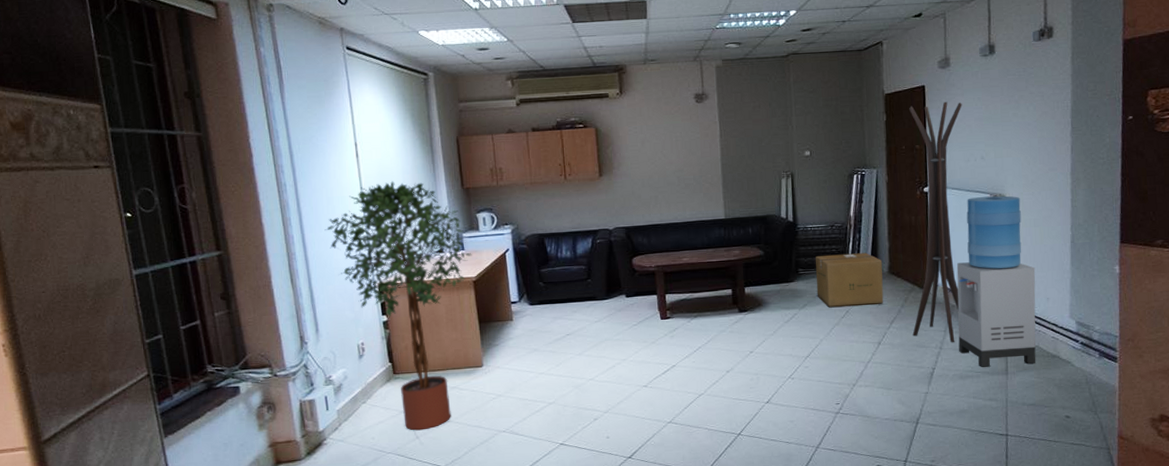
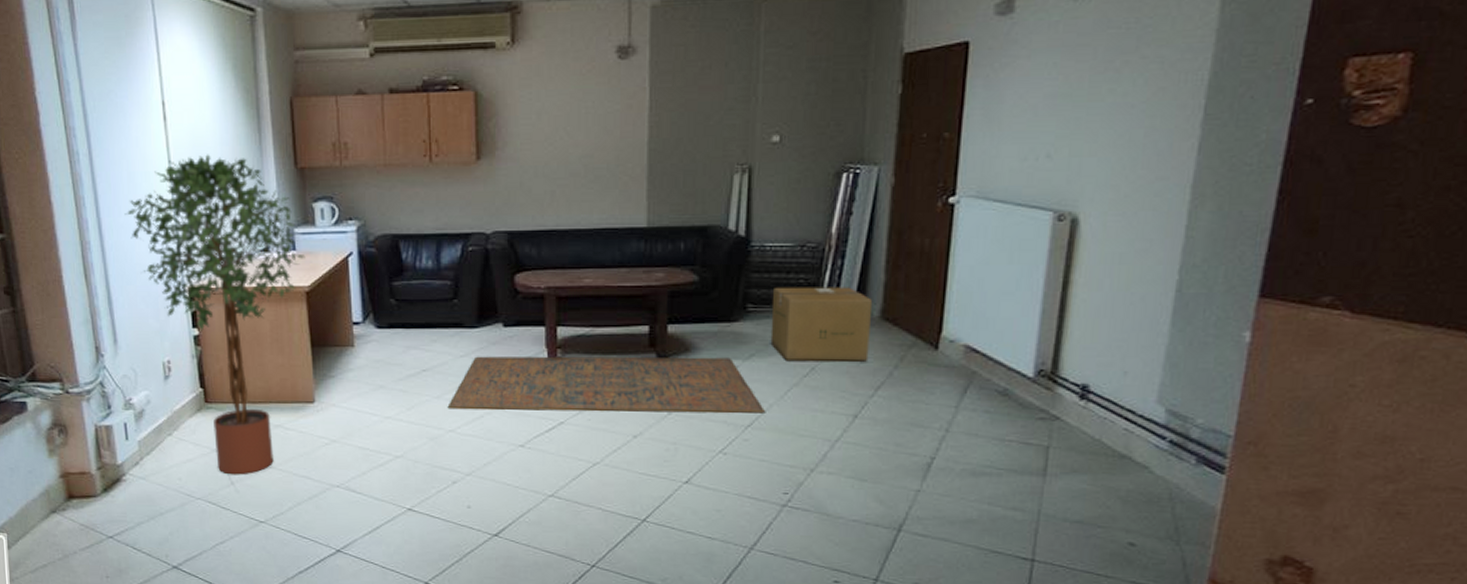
rug: none [587,308,817,363] -> present [447,356,765,413]
coat rack: present [909,101,962,342] -> none [906,67,1026,424]
water cooler: present [956,195,1036,367] -> none [974,215,1112,465]

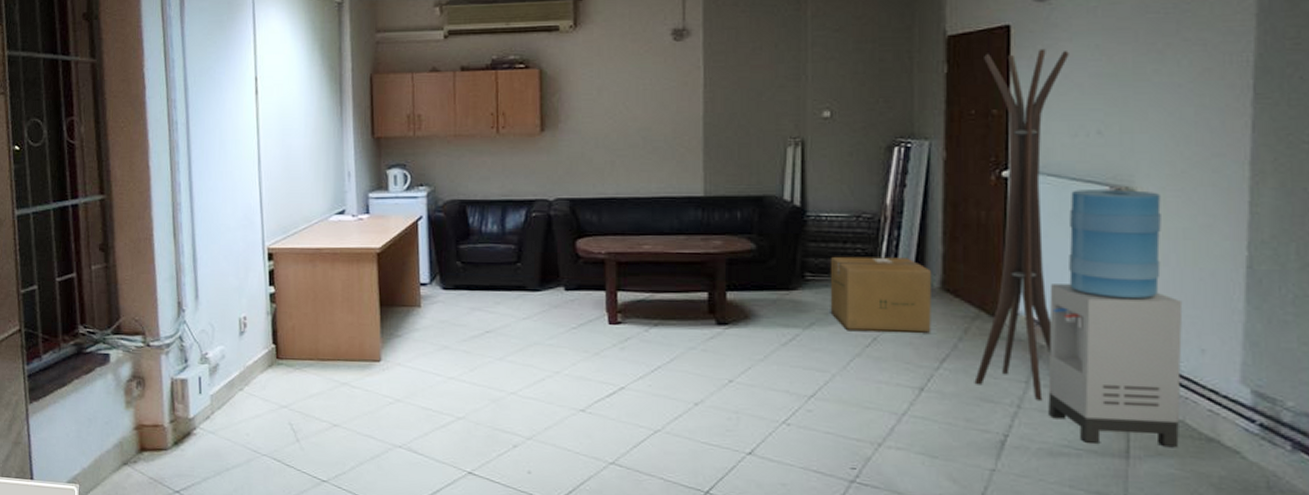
potted tree: present [124,154,306,475] -> none [214,124,378,432]
rug: present [447,356,765,413] -> none [509,319,827,384]
coat rack: none [906,67,1026,424] -> present [974,48,1069,400]
water cooler: none [974,215,1112,465] -> present [1048,190,1183,448]

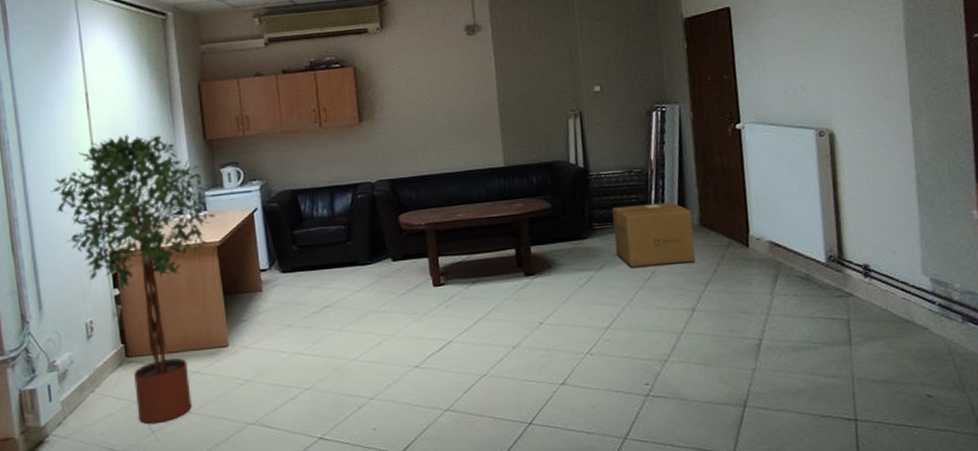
potted tree: none [214,124,378,432] -> present [50,134,216,424]
coat rack: present [974,48,1069,400] -> none [713,24,787,307]
water cooler: present [1048,190,1183,448] -> none [780,130,886,337]

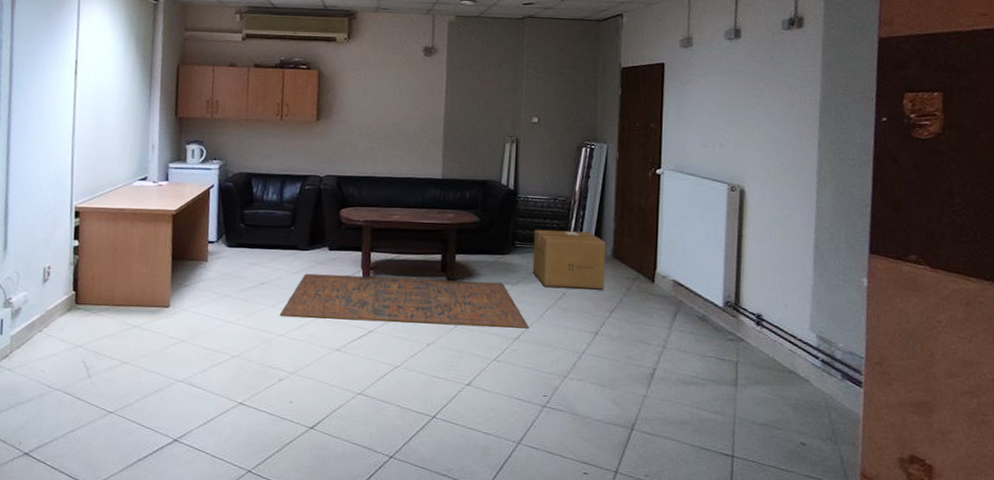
potted tree: present [50,134,216,424] -> none [31,102,176,369]
rug: none [348,270,619,340] -> present [279,273,528,329]

